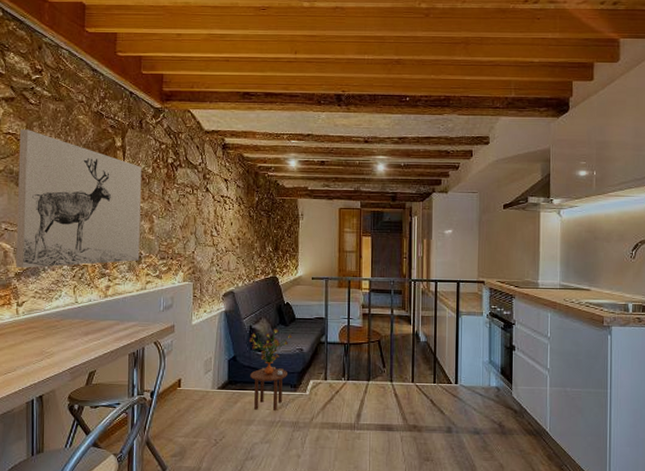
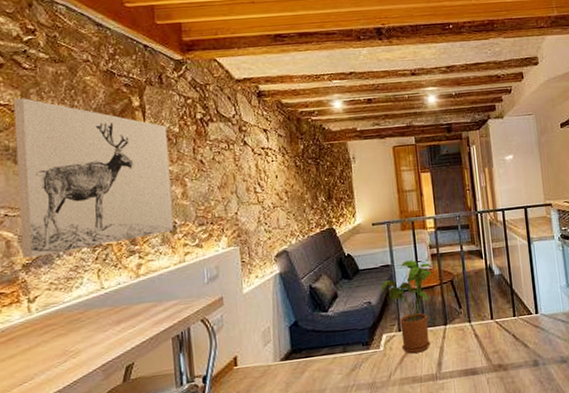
side table: present [248,328,293,410] -> none [309,284,359,377]
house plant: none [313,315,362,402] -> present [381,259,432,354]

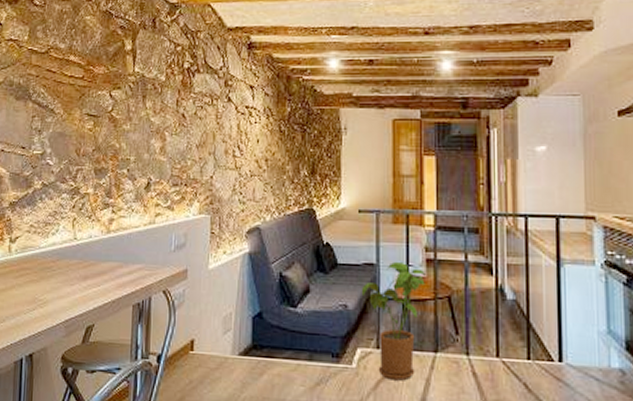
wall art: present [13,98,174,259] -> none [11,35,154,197]

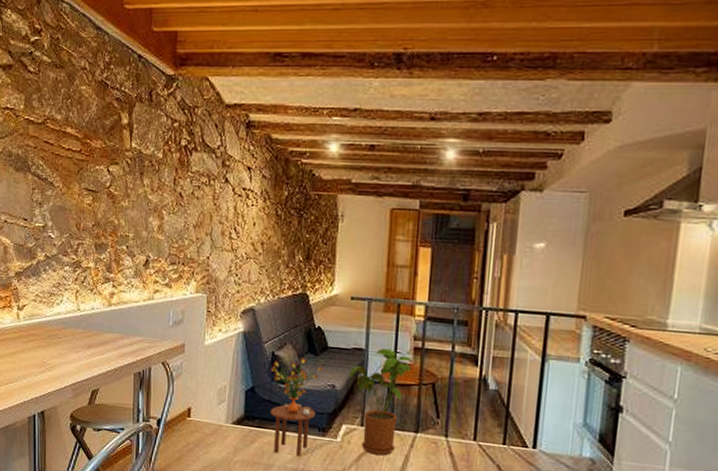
side table: none [278,277,334,388] -> present [270,357,324,457]

